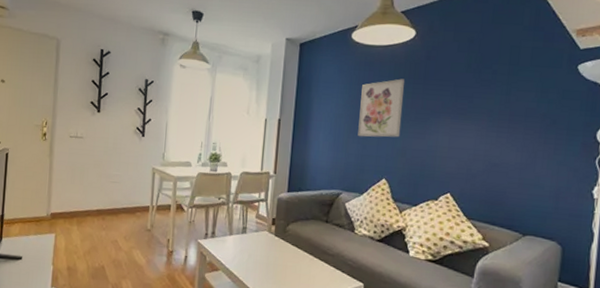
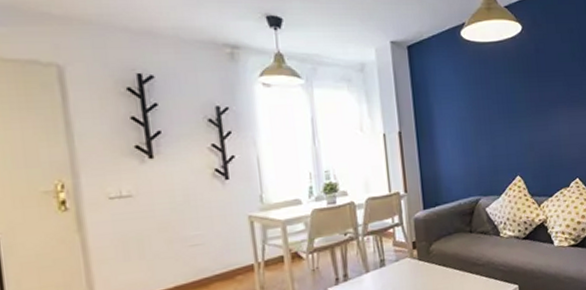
wall art: present [358,78,404,138] -> none [480,73,526,138]

